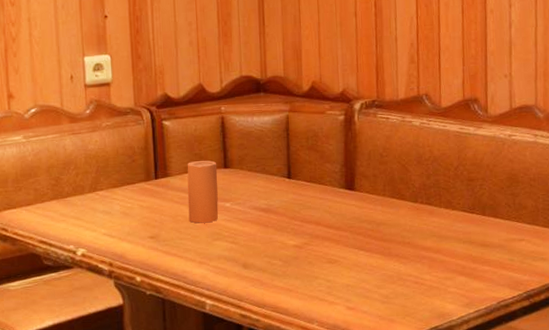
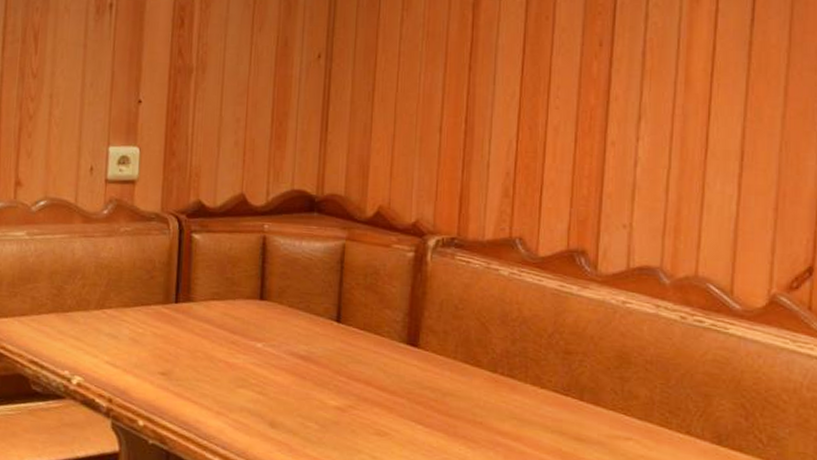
candle: present [187,160,219,224] -> none [210,287,252,365]

